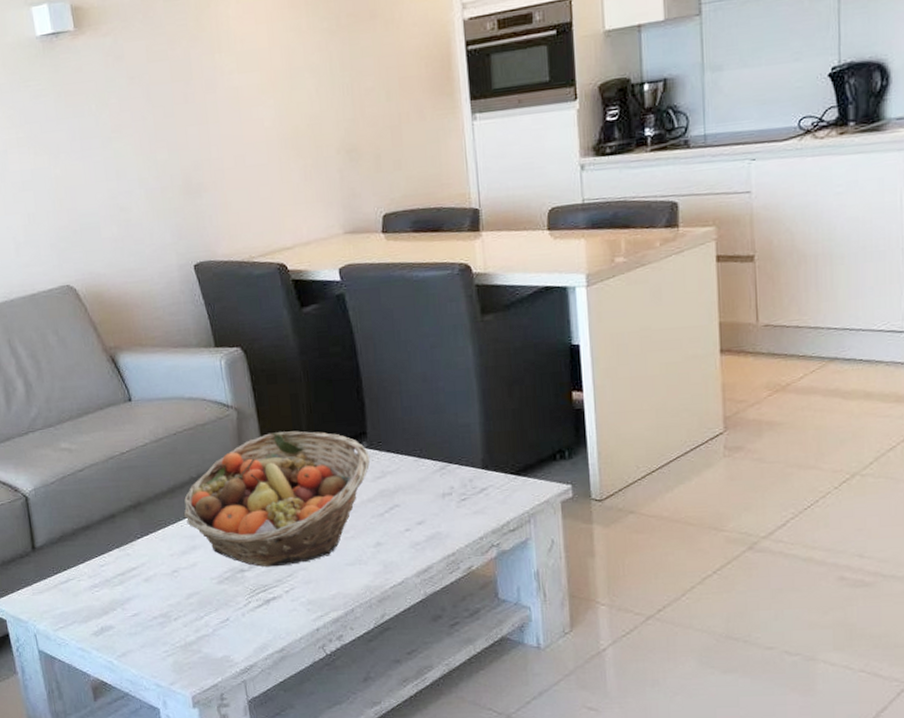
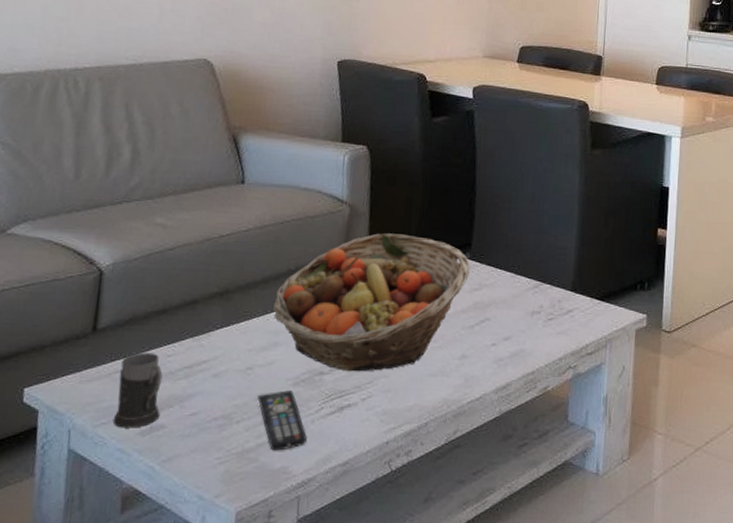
mug: none [63,564,107,631] -> present [112,352,163,428]
remote control: none [188,588,241,642] -> present [257,390,307,451]

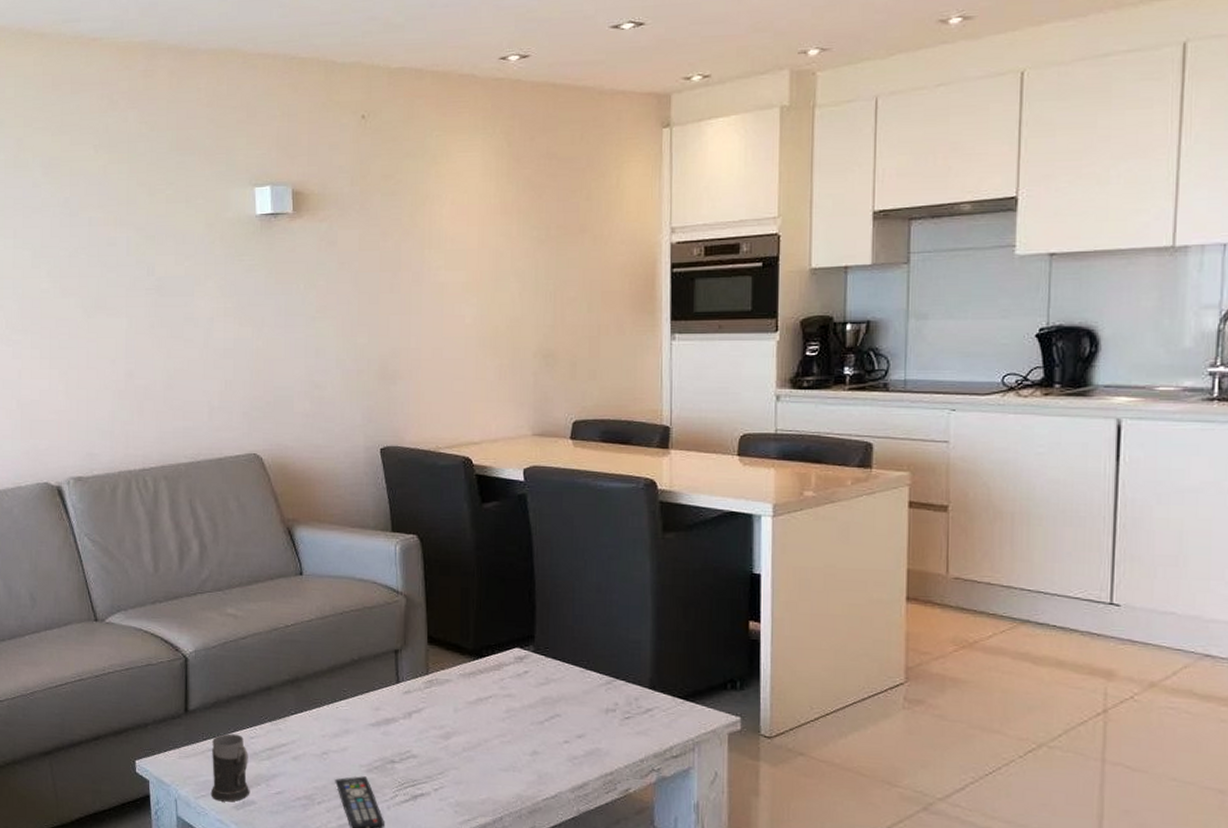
fruit basket: present [272,233,471,372] -> none [340,624,536,763]

